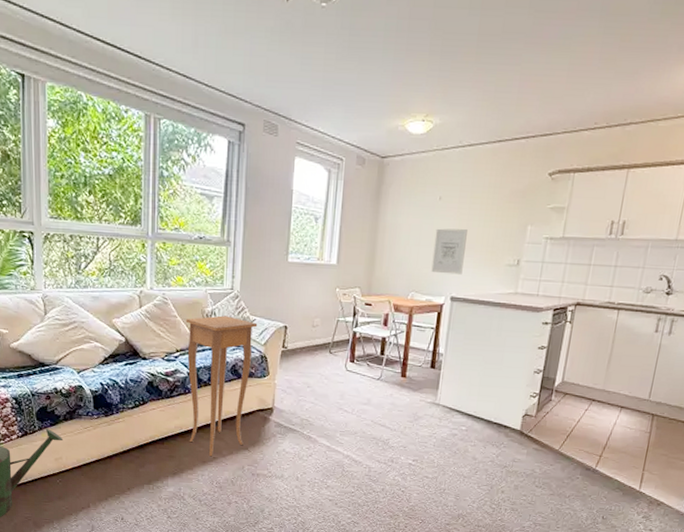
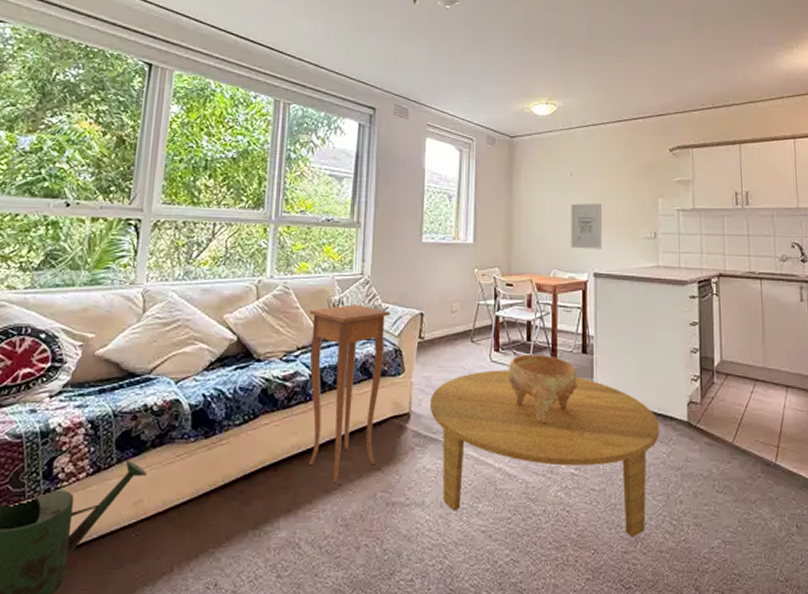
coffee table: none [291,377,494,514] -> present [430,370,660,538]
decorative bowl: none [360,366,424,424] -> present [508,354,577,424]

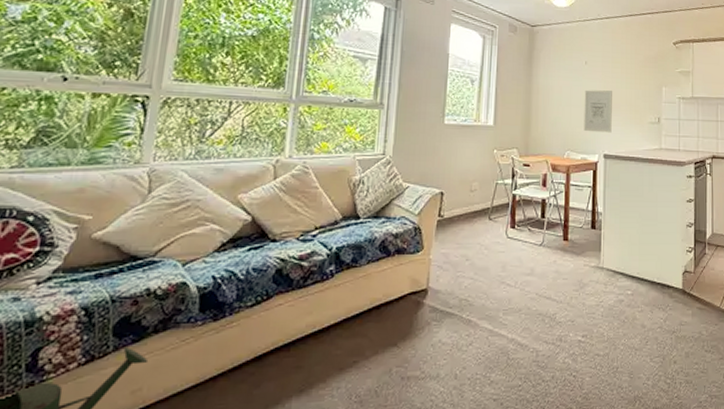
side table: present [308,304,391,484] -> none [323,184,411,361]
coffee table: present [430,370,660,538] -> none [447,245,658,397]
decorative bowl: present [508,354,577,424] -> none [522,230,586,296]

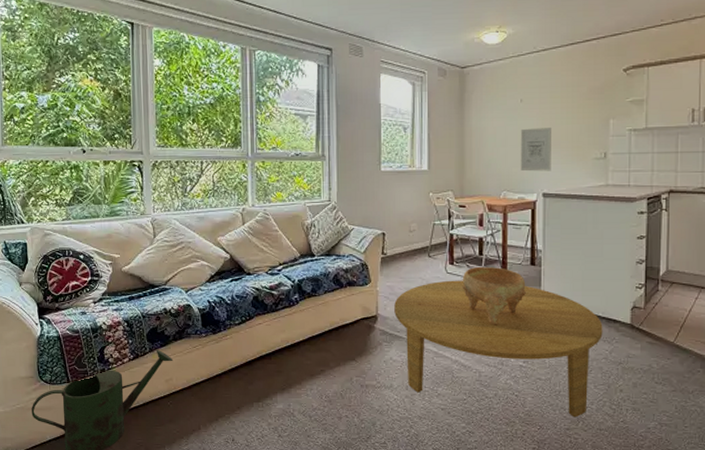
coffee table: none [447,245,658,397] -> present [394,280,603,418]
decorative bowl: none [522,230,586,296] -> present [462,266,526,325]

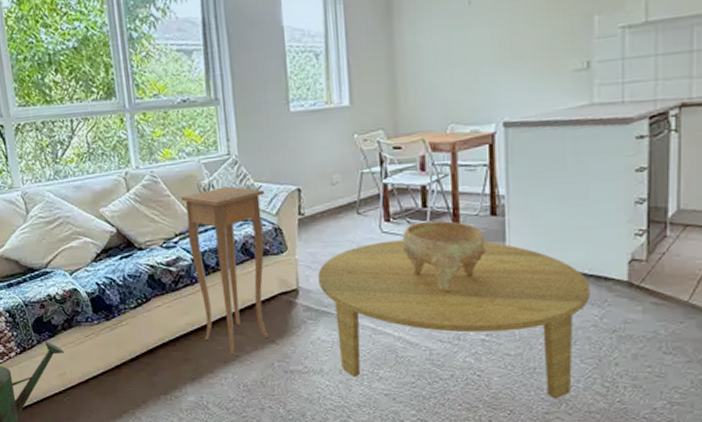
side table: none [286,227,356,370] -> present [180,186,269,355]
wall art: present [520,128,551,172] -> none [470,35,514,96]

